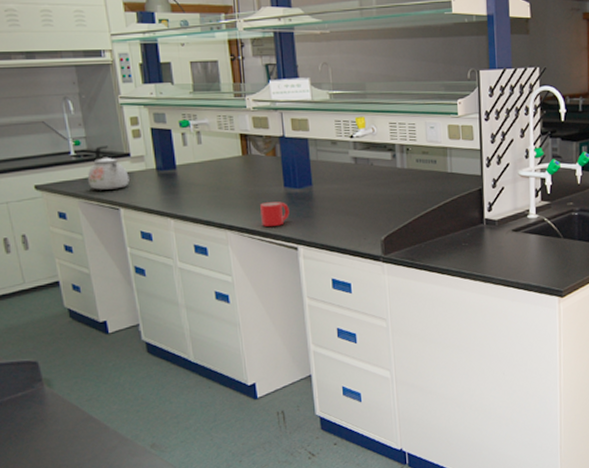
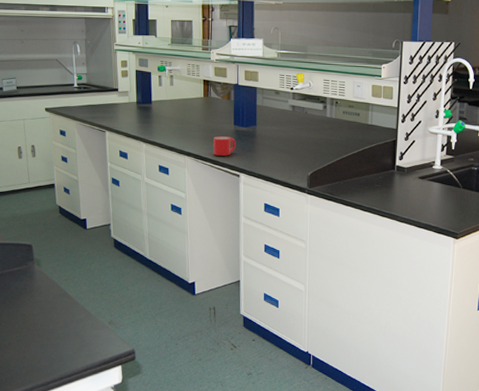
kettle: present [87,145,130,190] -> none [84,81,115,116]

